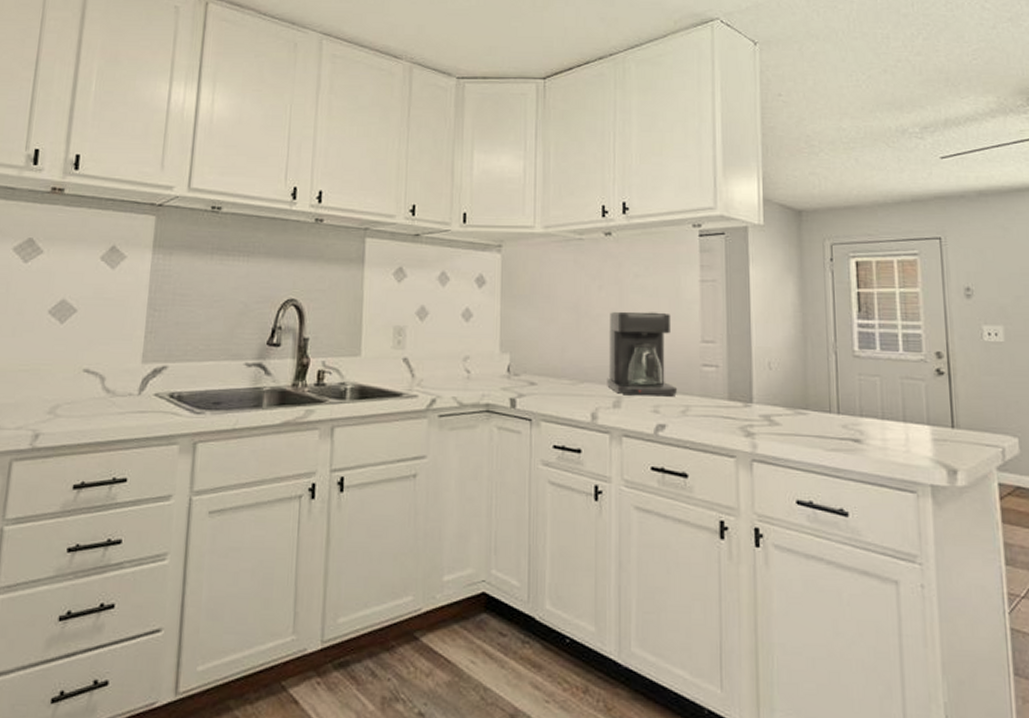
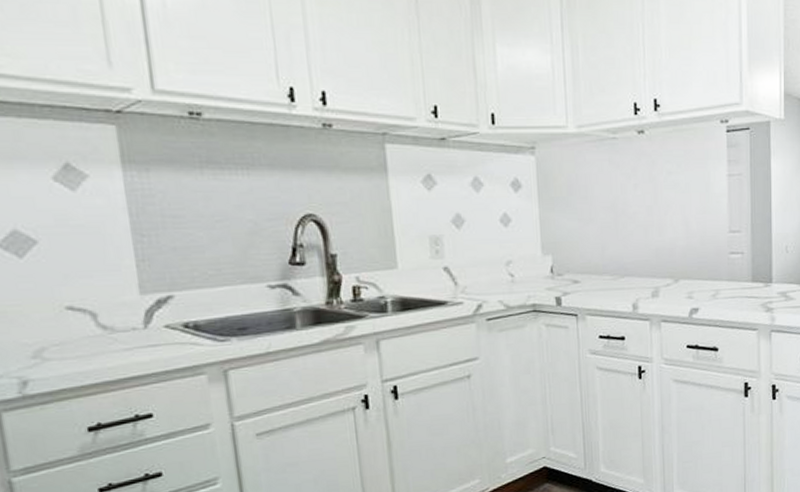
coffee maker: present [607,312,678,397] -> none [645,207,709,286]

